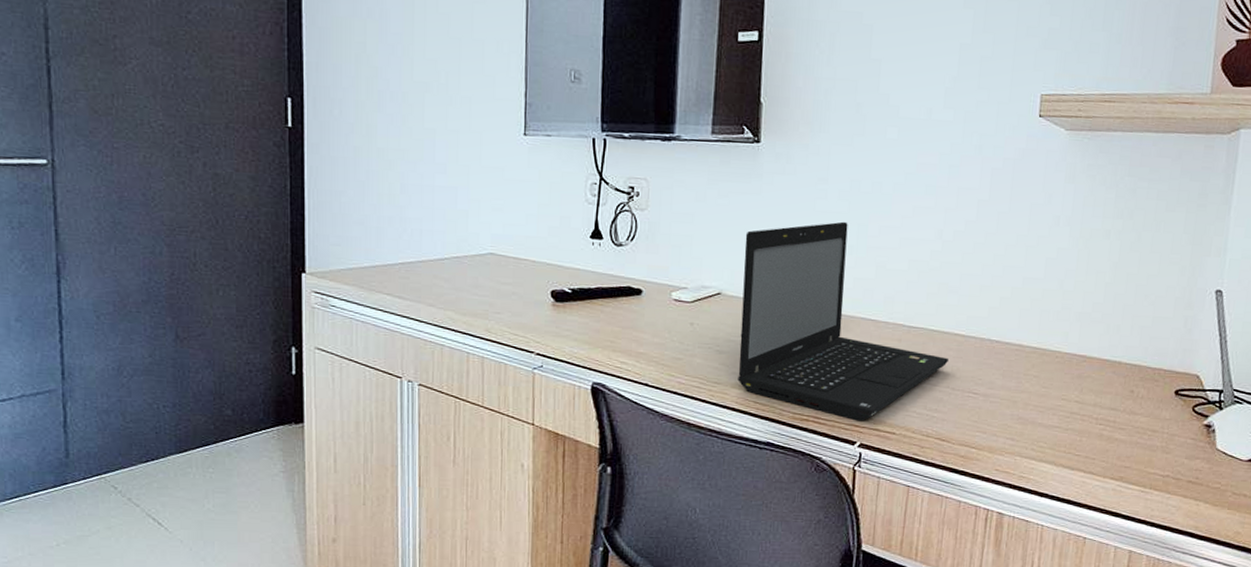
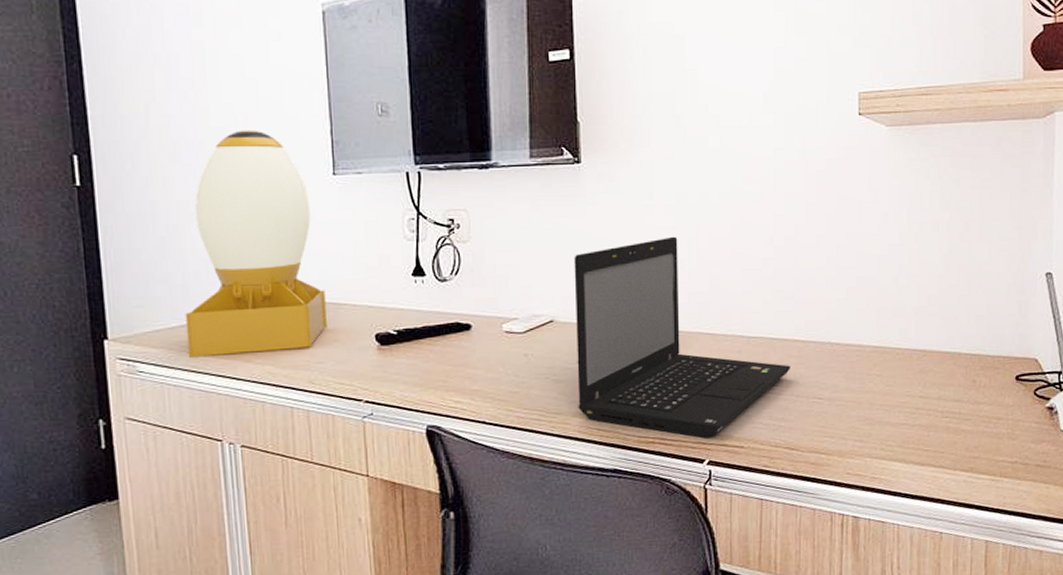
desk lamp: none [377,86,508,298] -> present [185,130,327,358]

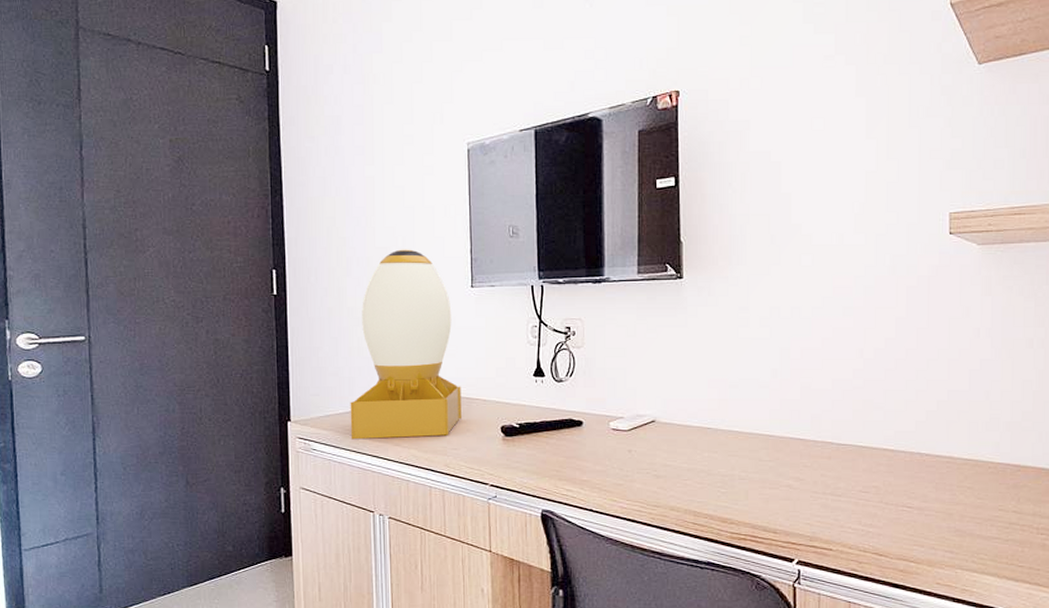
laptop: present [573,236,790,439] -> none [674,347,879,539]

